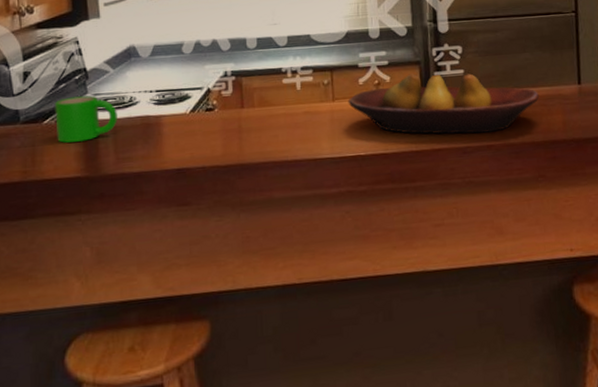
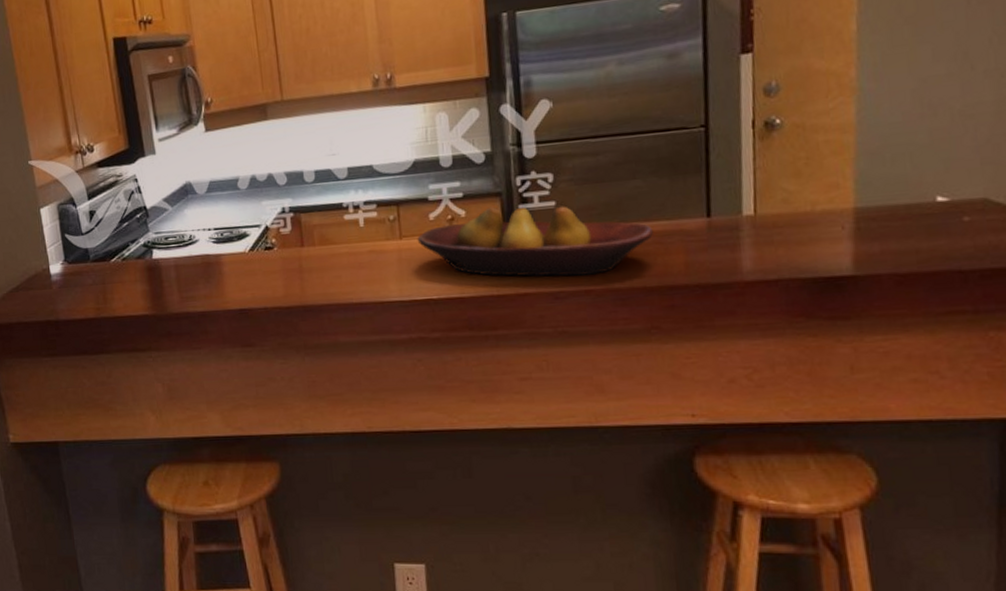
mug: present [55,95,117,143] -> none [120,234,179,281]

